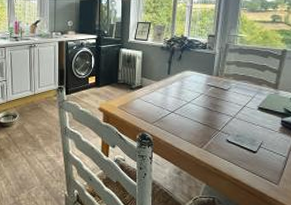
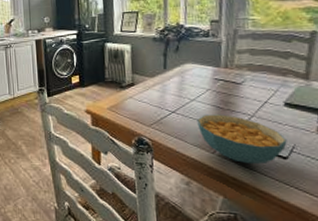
cereal bowl: none [191,115,257,157] -> present [197,114,287,165]

